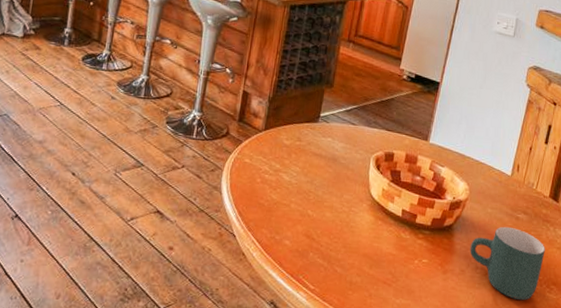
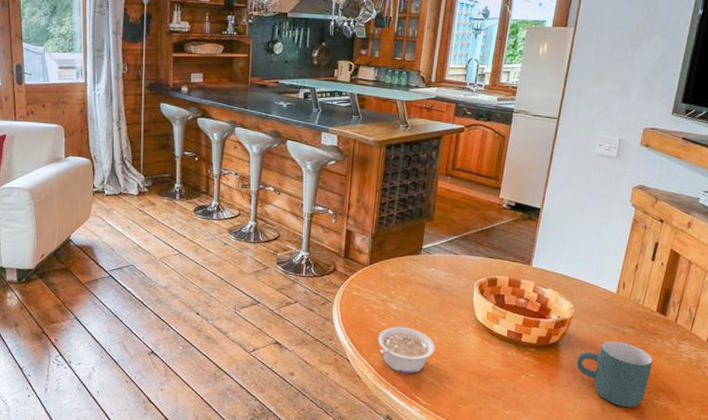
legume: none [267,200,327,254] -> present [377,326,435,374]

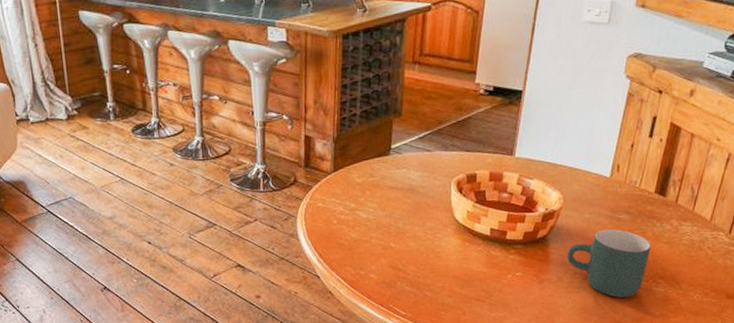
legume: present [377,326,435,374] -> none [348,235,412,285]

